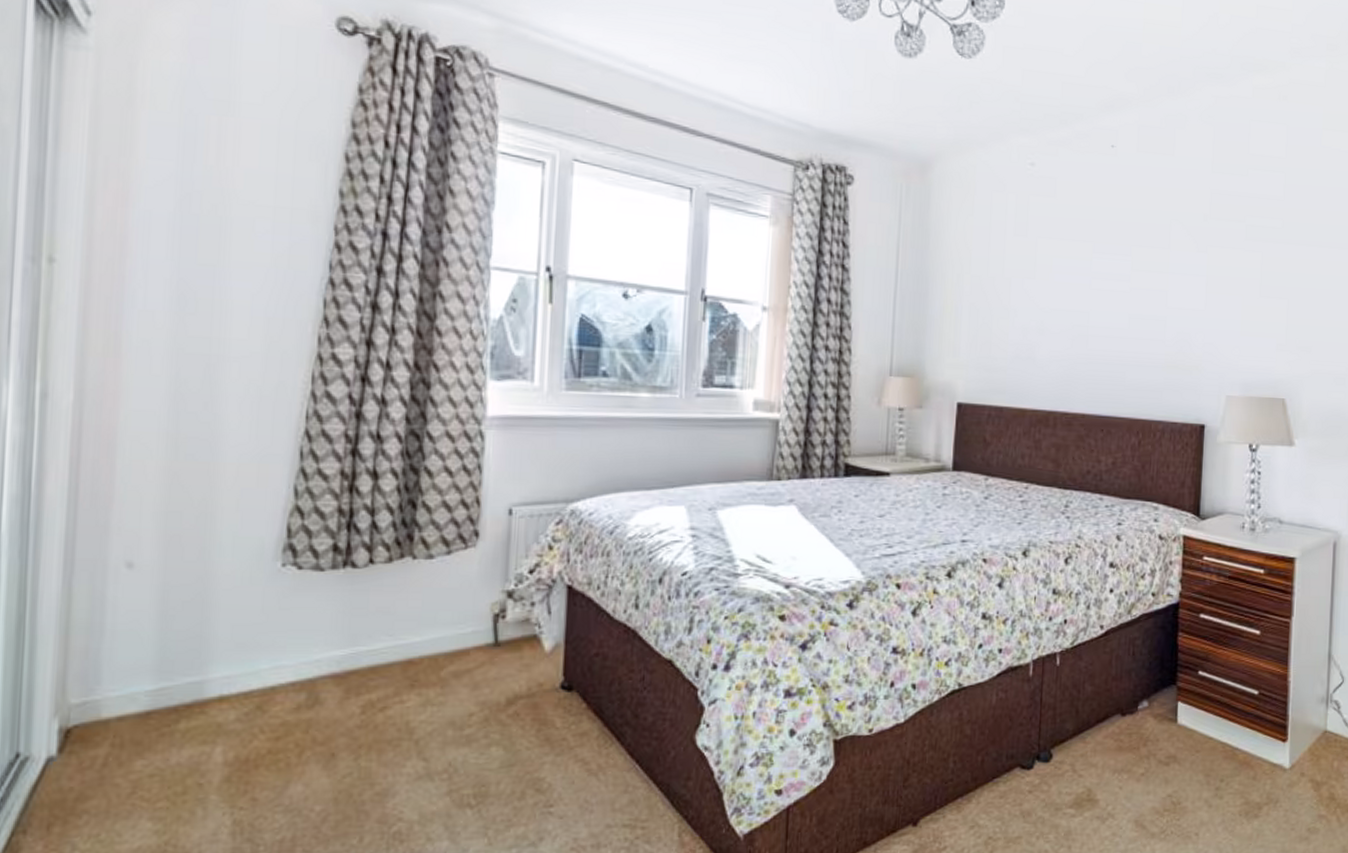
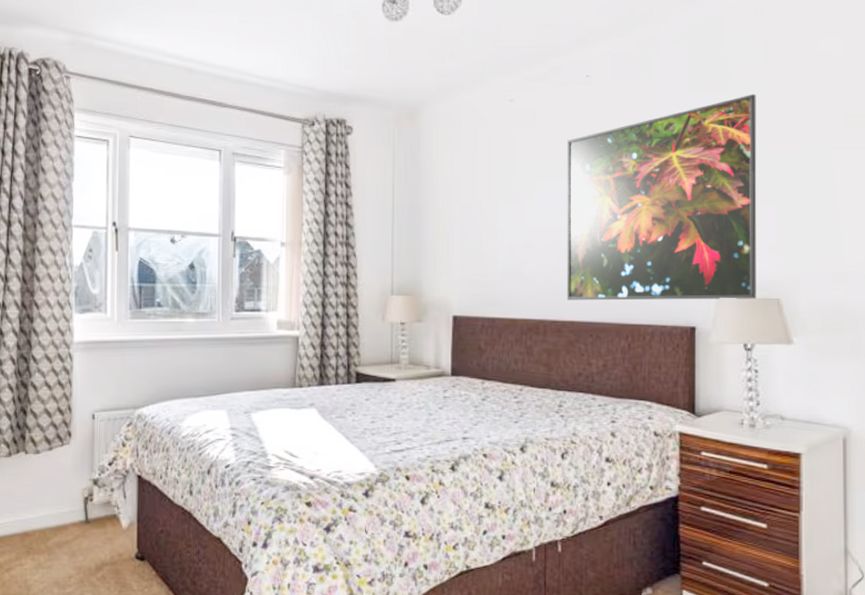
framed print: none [1078,183,1275,398] -> present [566,93,757,301]

